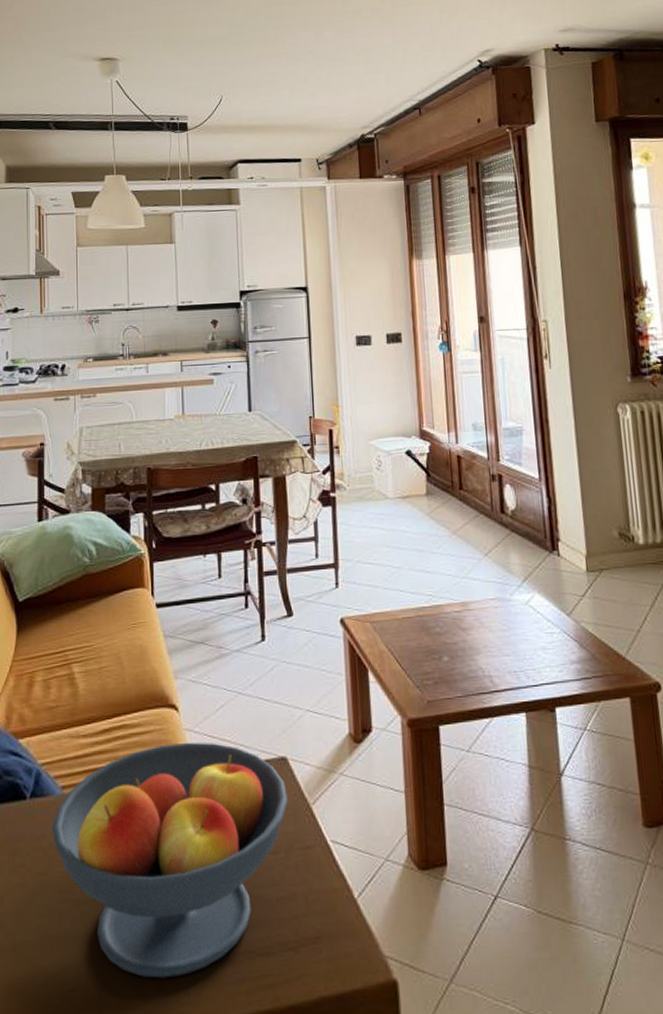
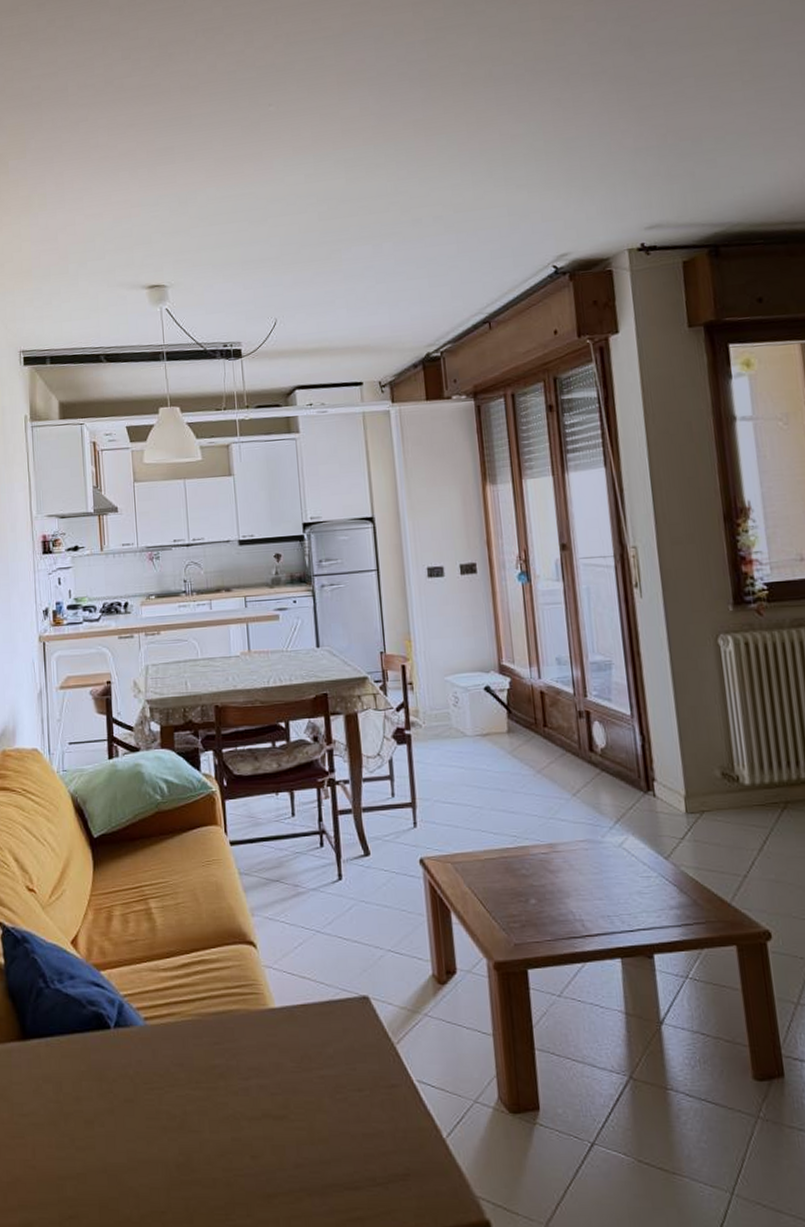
fruit bowl: present [52,742,288,979] -> none [136,978,371,1206]

